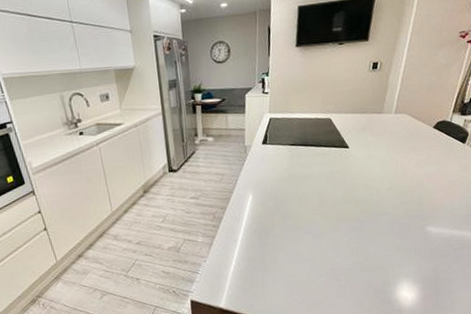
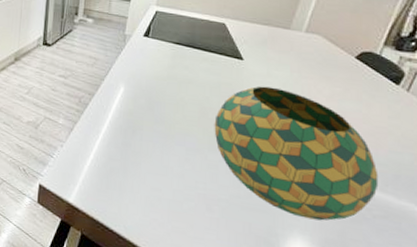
decorative ball: none [332,166,456,266] -> present [214,86,379,221]

